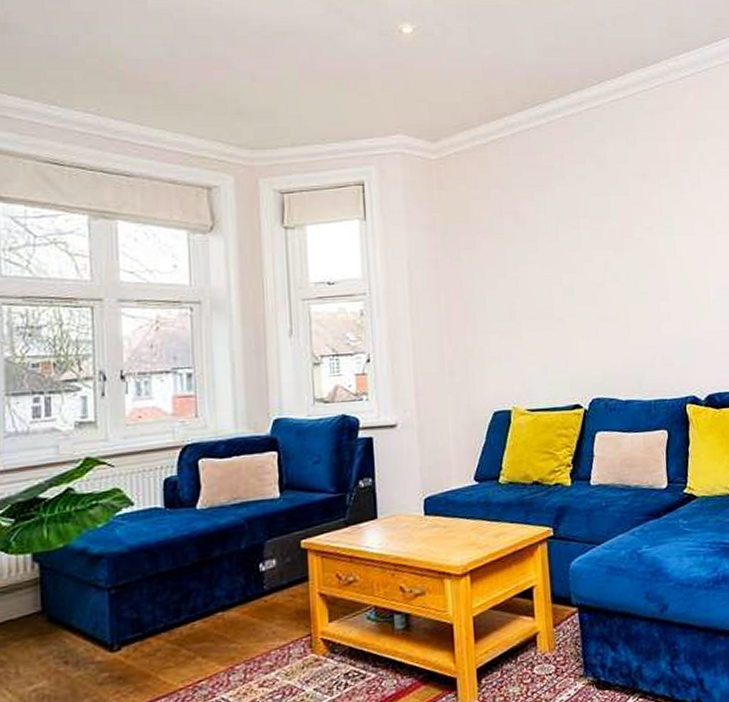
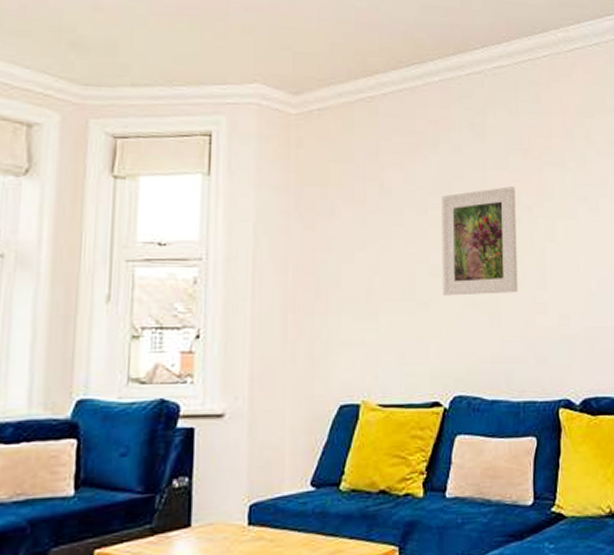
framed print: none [570,210,644,312] -> present [441,186,518,296]

